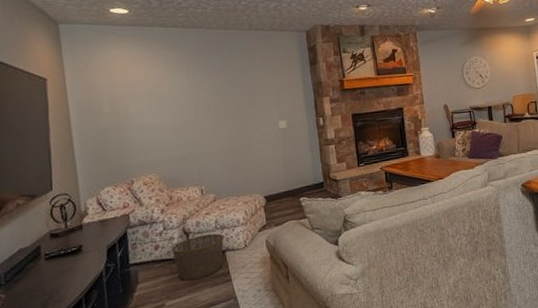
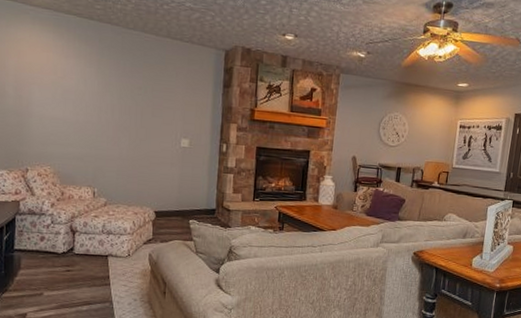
basket: present [170,233,224,281] -> none [55,235,109,277]

